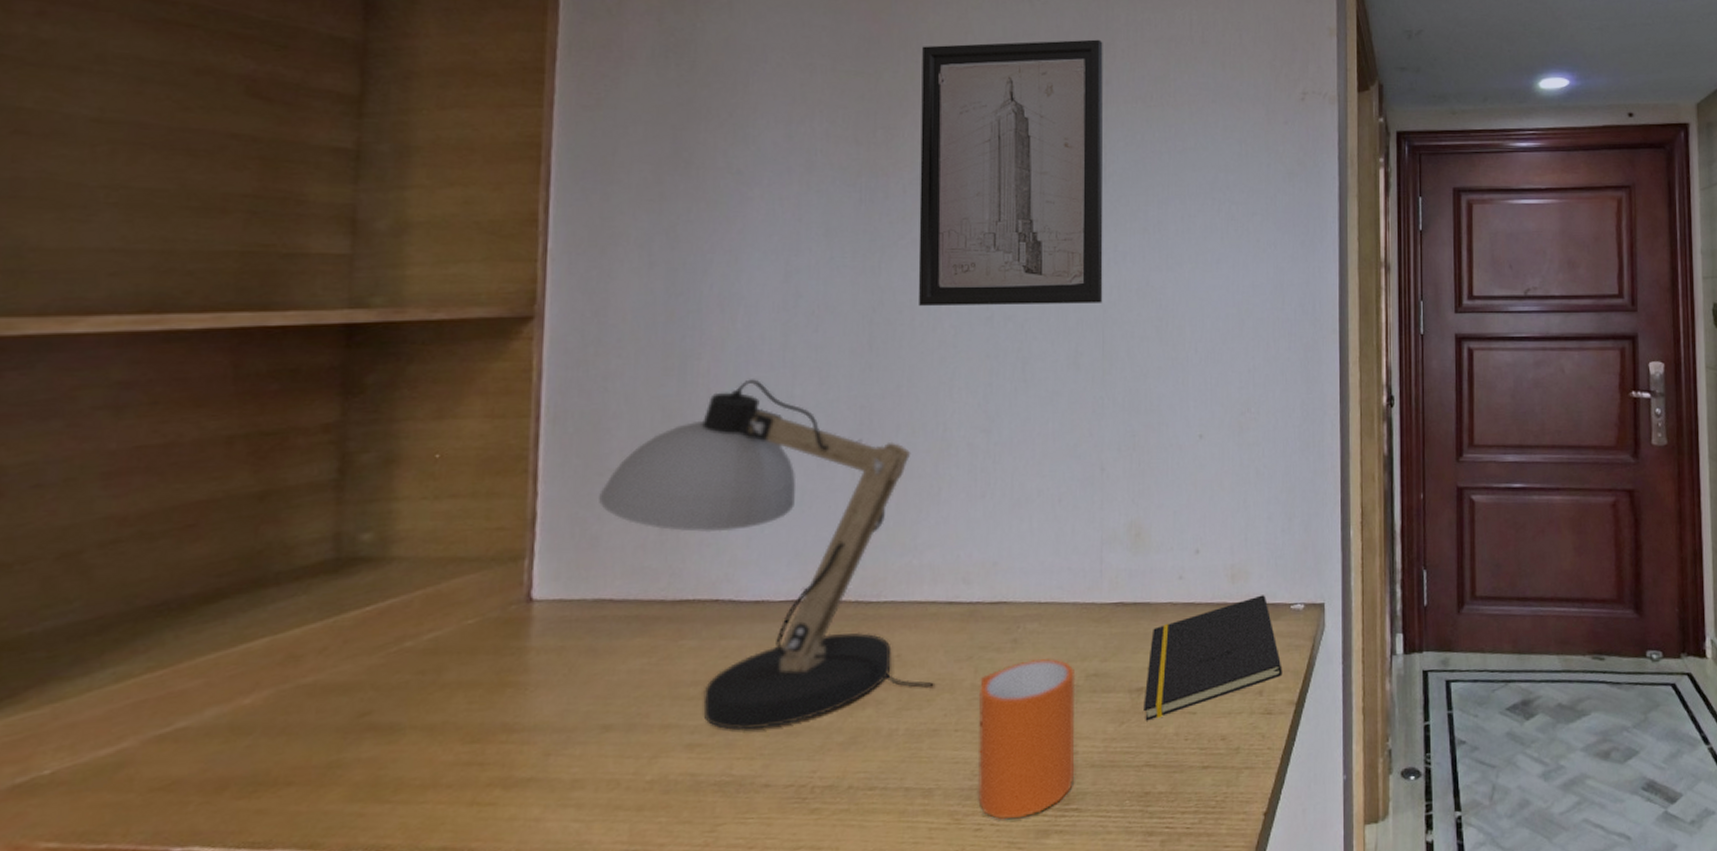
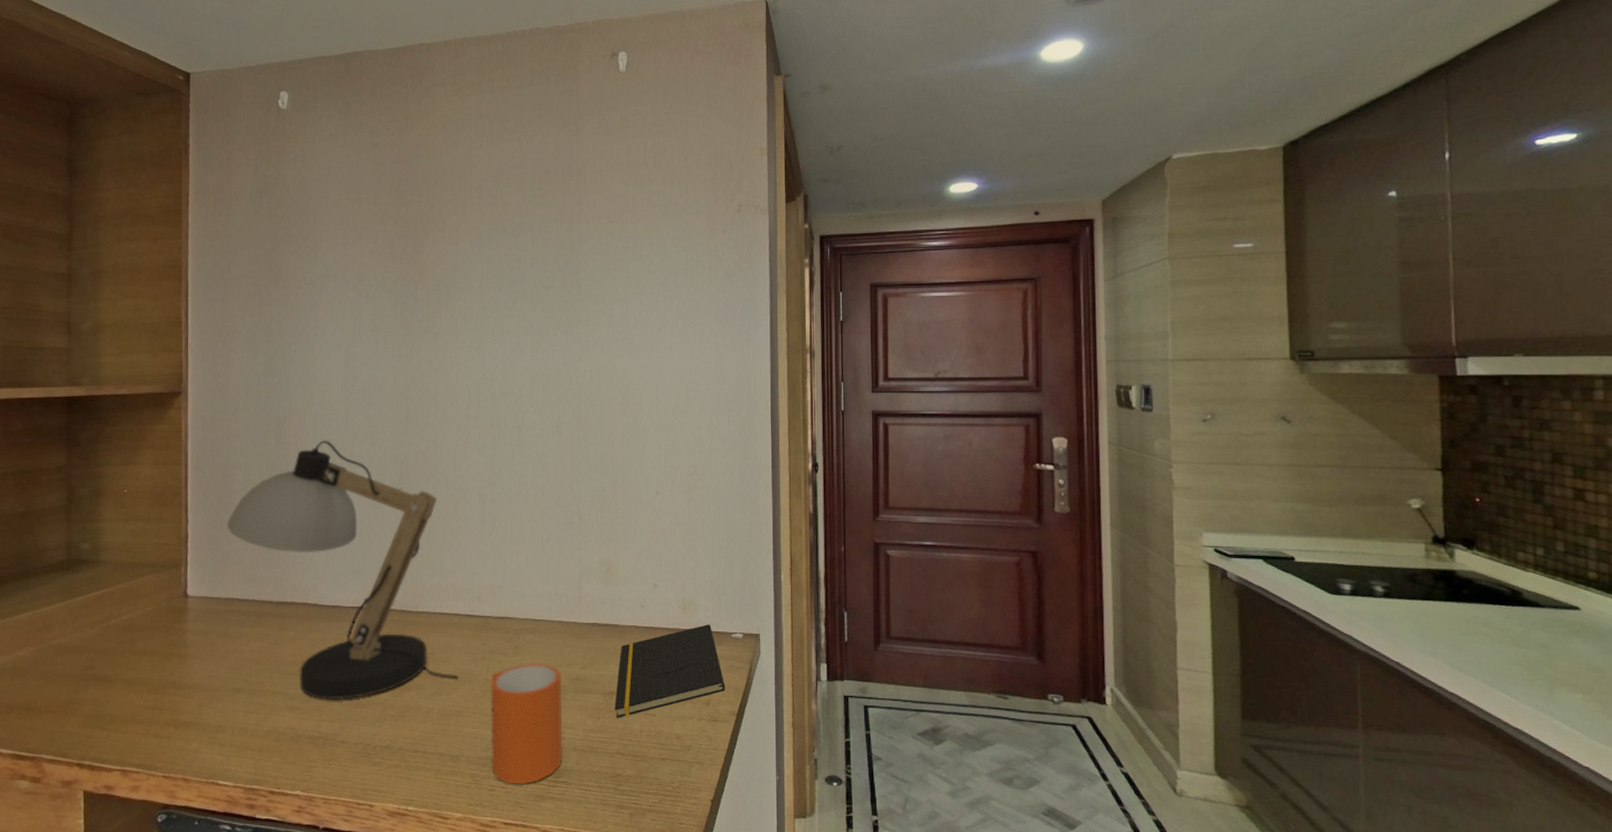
wall art: present [918,39,1103,306] -> none [439,168,578,385]

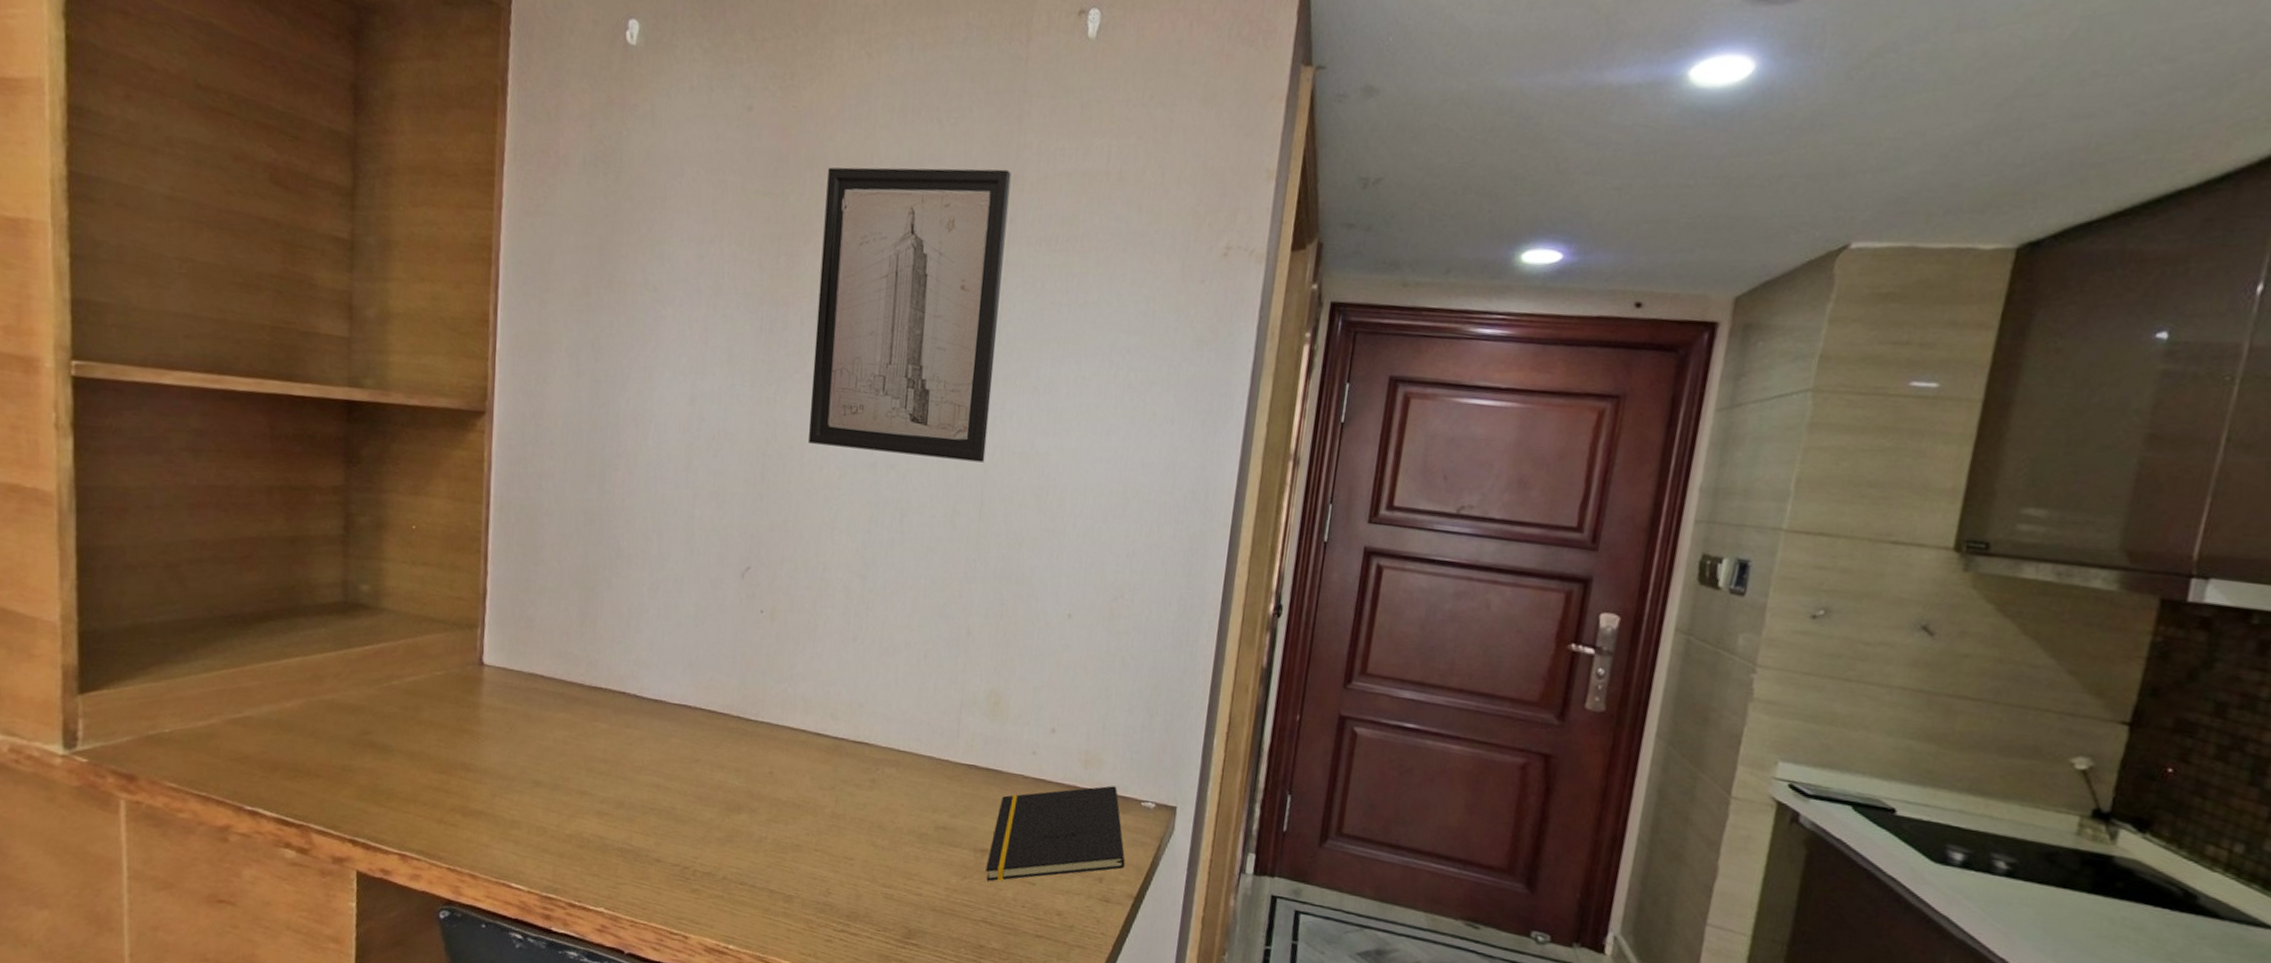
desk lamp: present [227,440,458,699] -> none [534,495,800,813]
wall art: none [439,168,578,385] -> present [809,167,1011,463]
mug: present [491,663,562,785] -> none [830,801,926,940]

